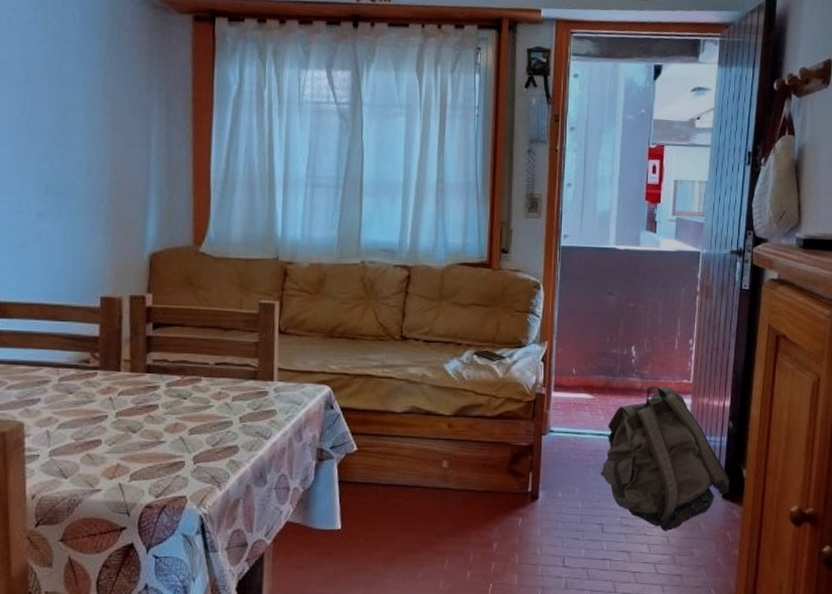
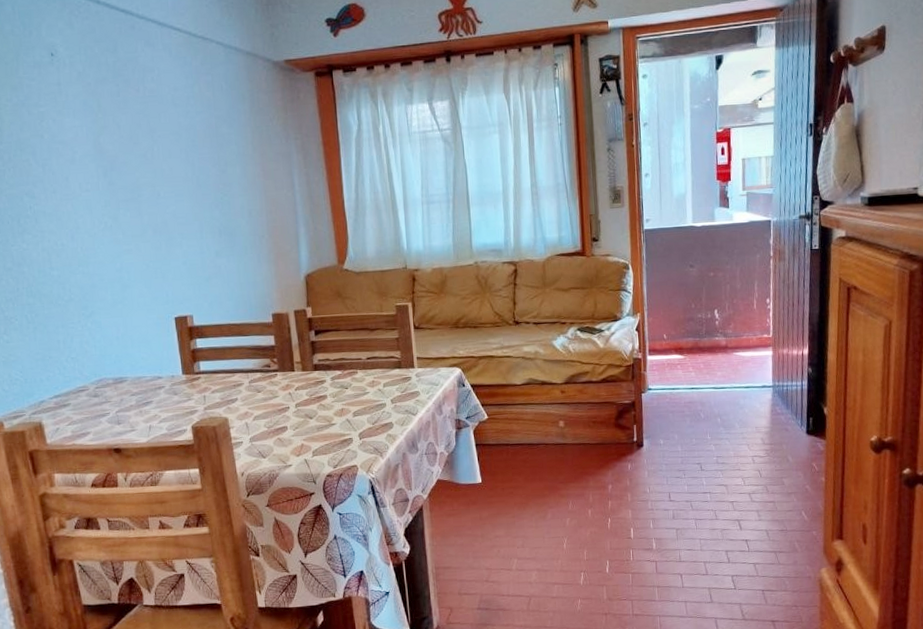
backpack: present [601,386,728,531] -> none [696,342,812,466]

